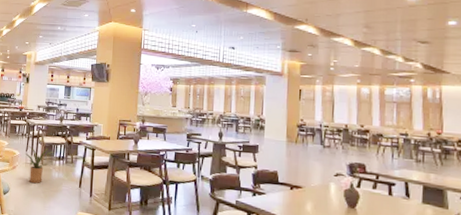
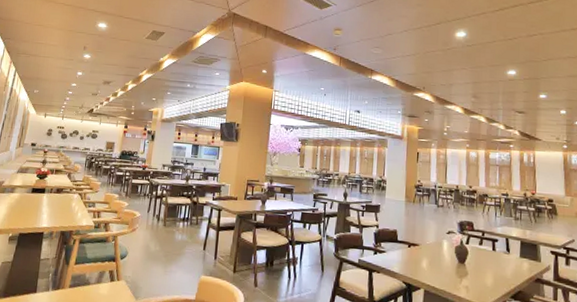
house plant: present [23,146,55,184] -> none [144,207,179,247]

